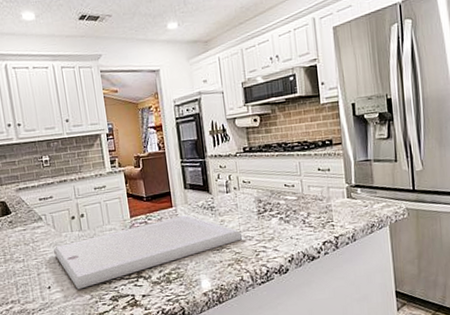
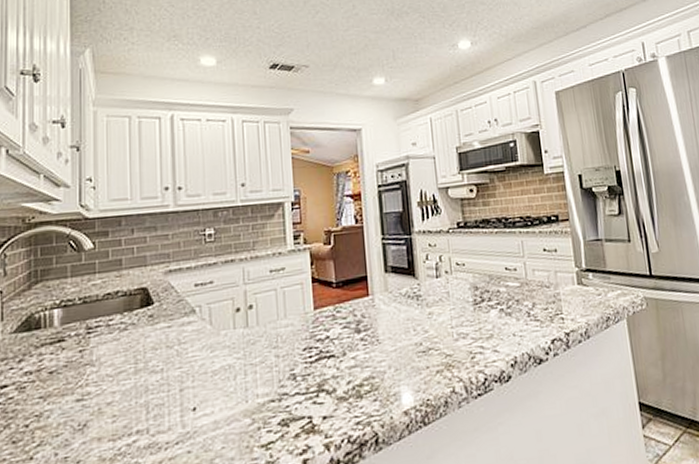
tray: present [53,215,243,290] -> none [205,306,455,411]

